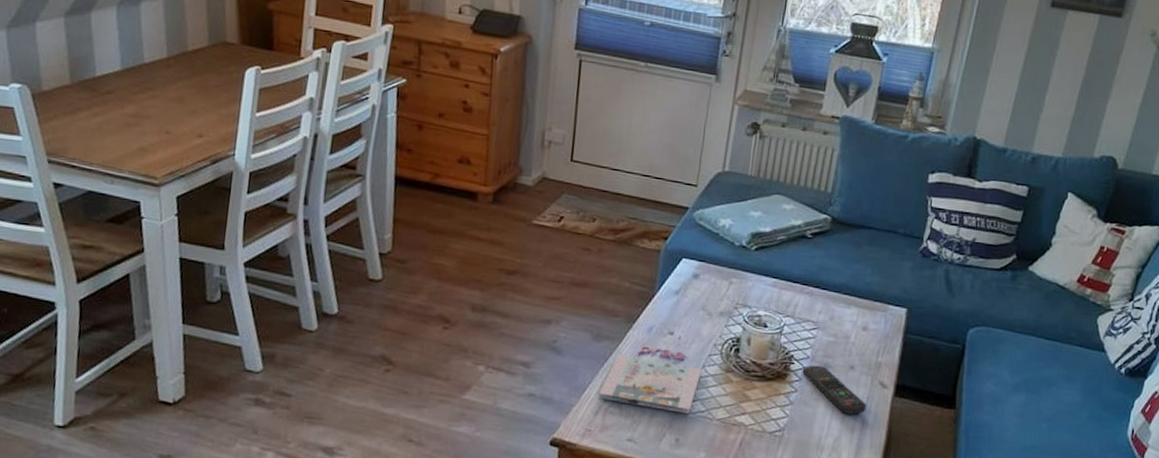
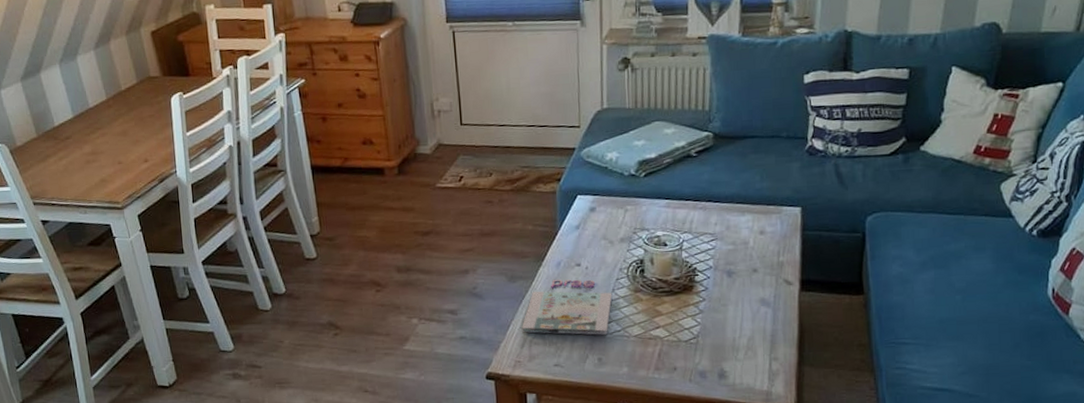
remote control: present [802,365,867,415] -> none [707,273,775,314]

